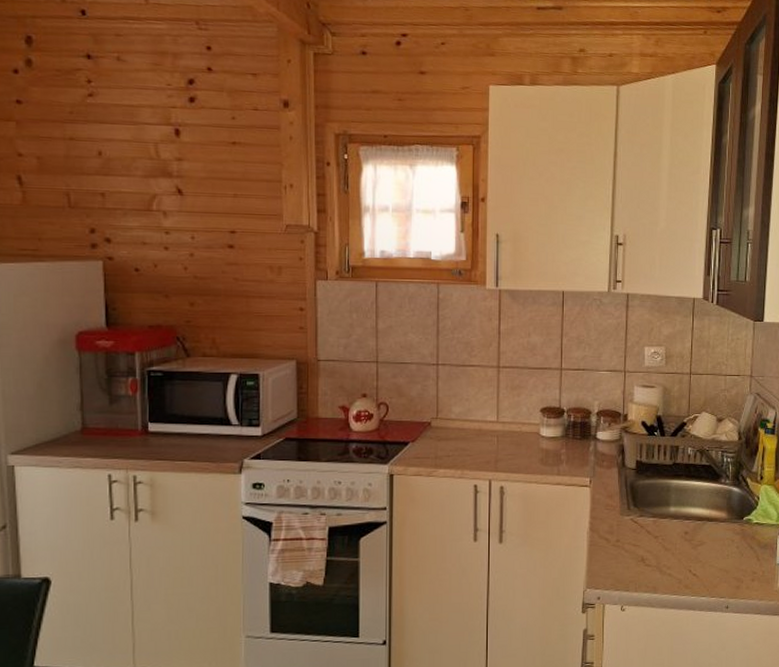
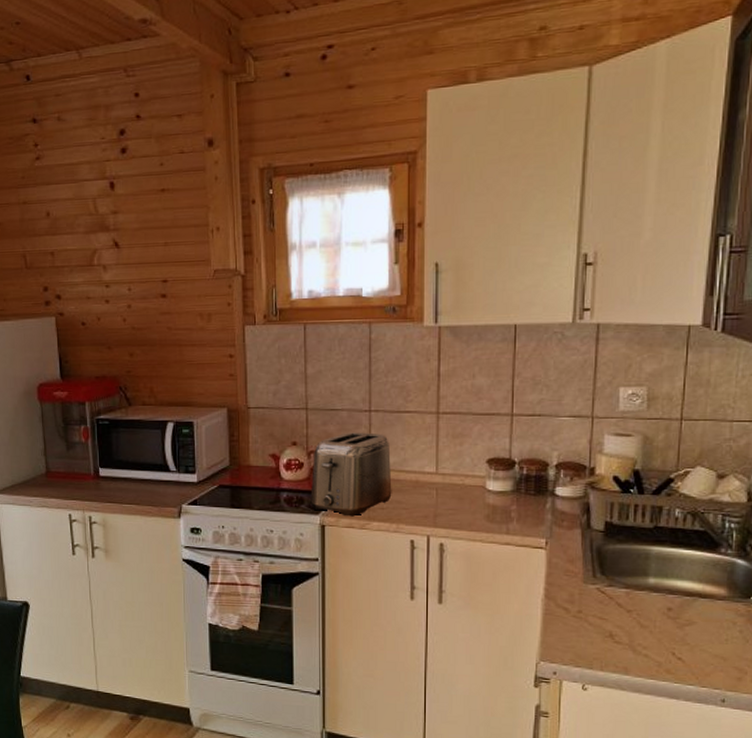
toaster: none [379,384,457,465] -> present [310,432,392,517]

